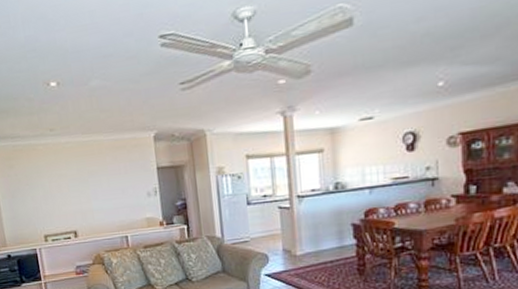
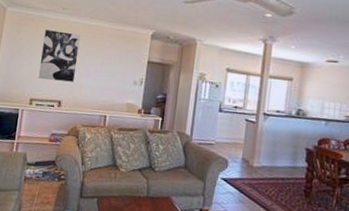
wall art: none [38,155,84,213] -> present [38,30,81,82]

